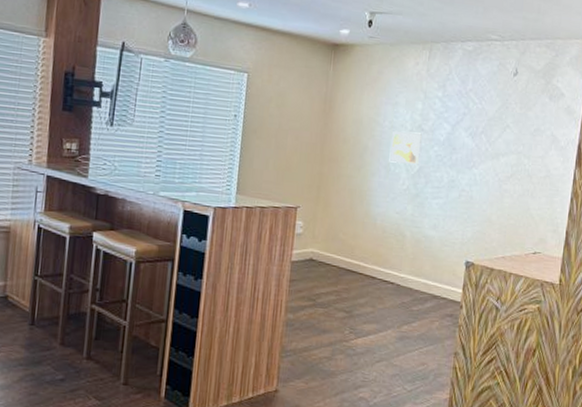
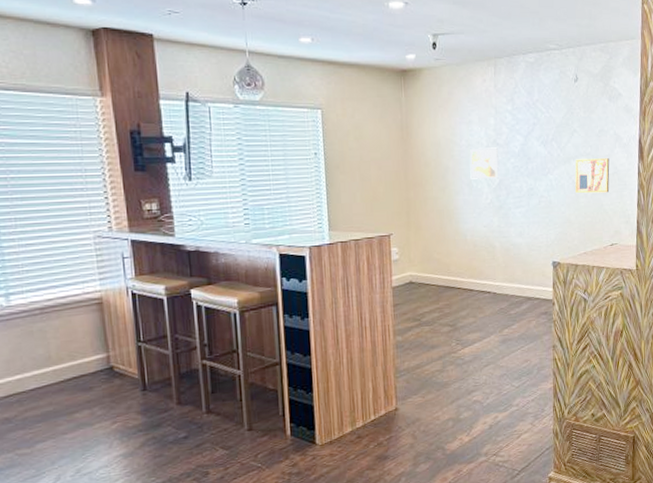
wall art: none [501,156,543,197] -> present [575,158,610,194]

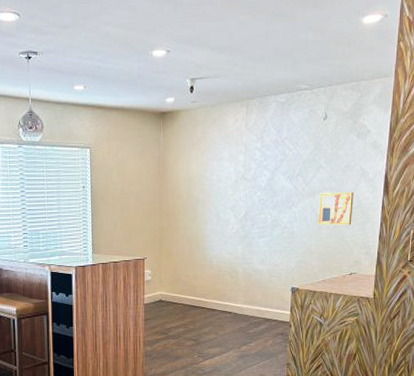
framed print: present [470,147,498,180] -> none [219,182,245,212]

